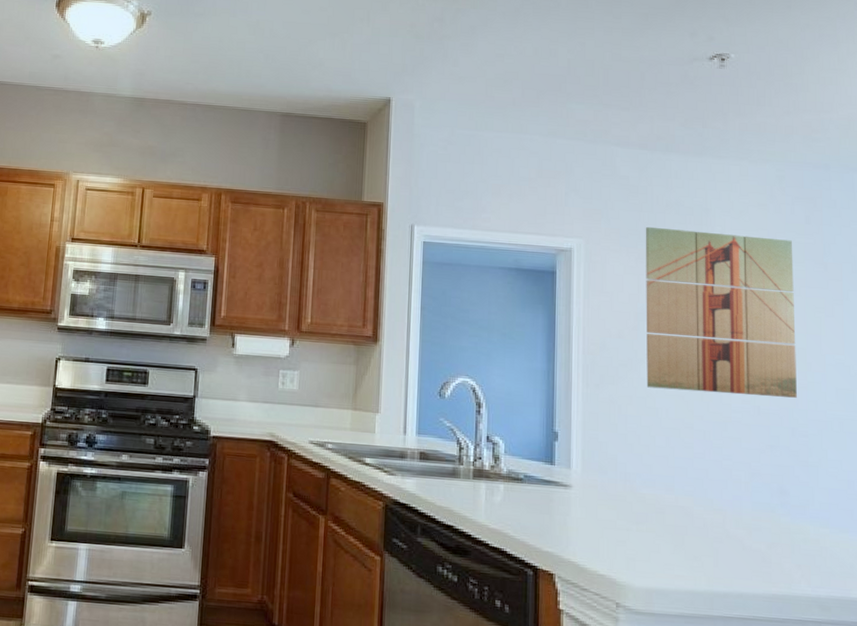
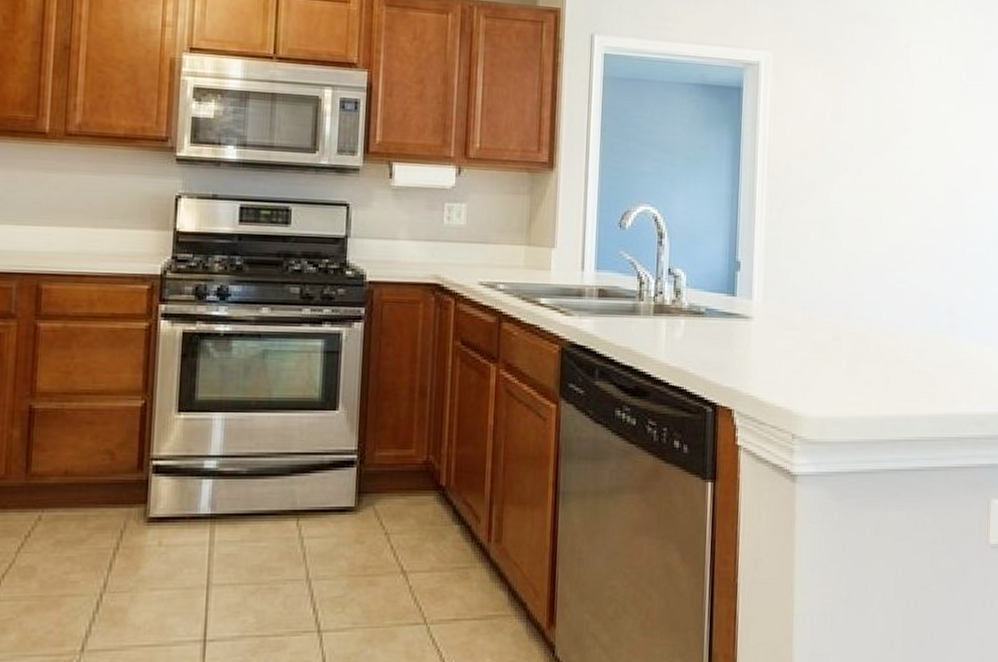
wall art: present [645,226,797,398] -> none [828,38,973,217]

